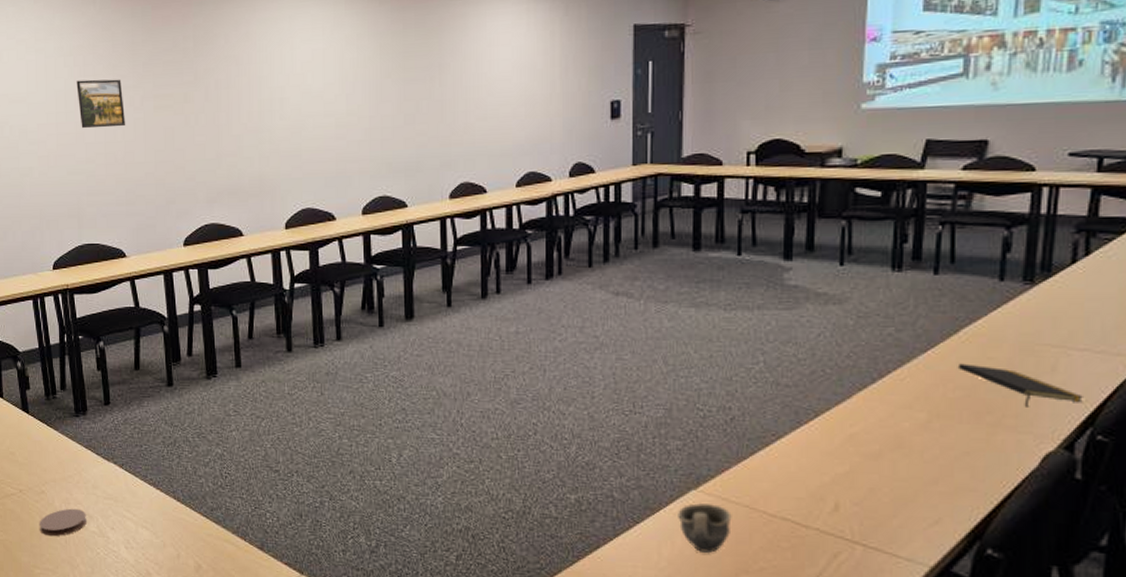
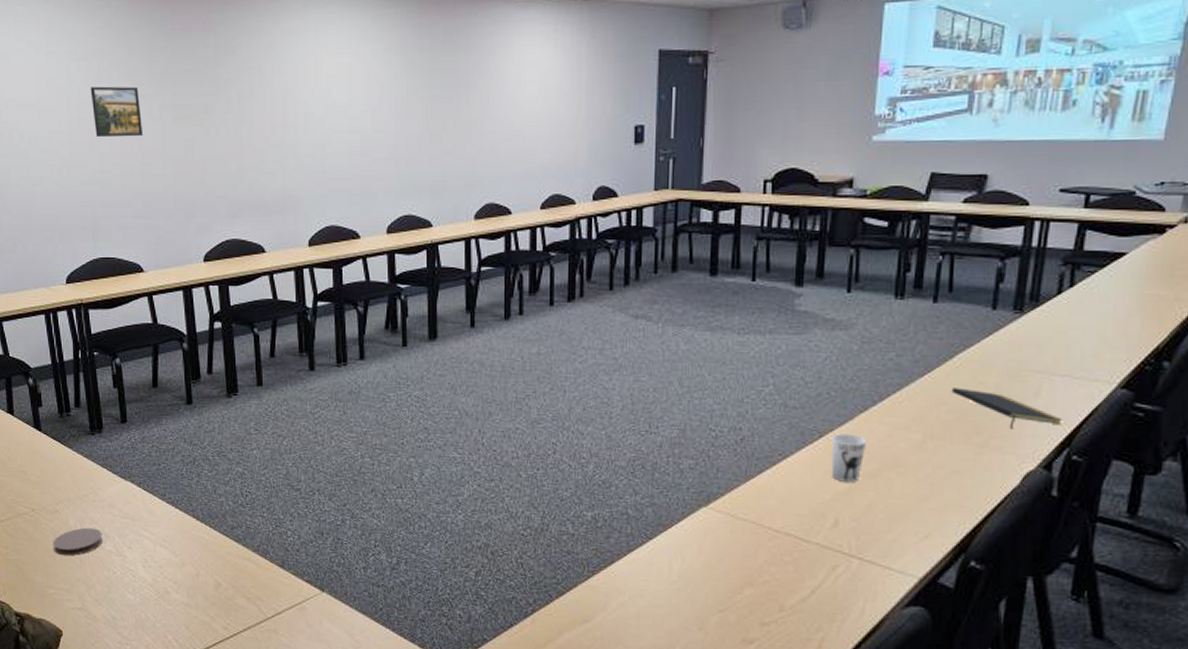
cup: present [678,503,732,553] -> none [688,520,739,567]
cup: none [829,413,866,464] -> present [831,433,866,482]

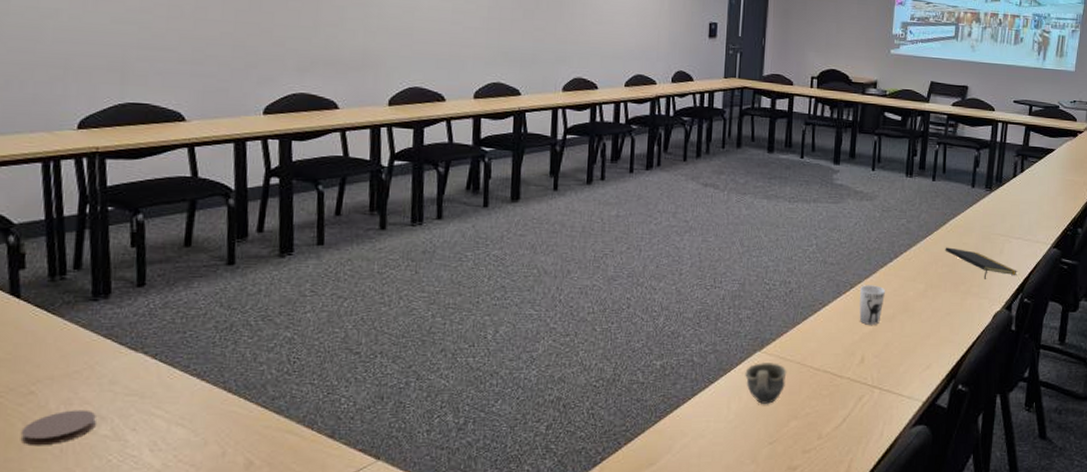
cup: none [688,520,739,567] -> present [745,363,787,404]

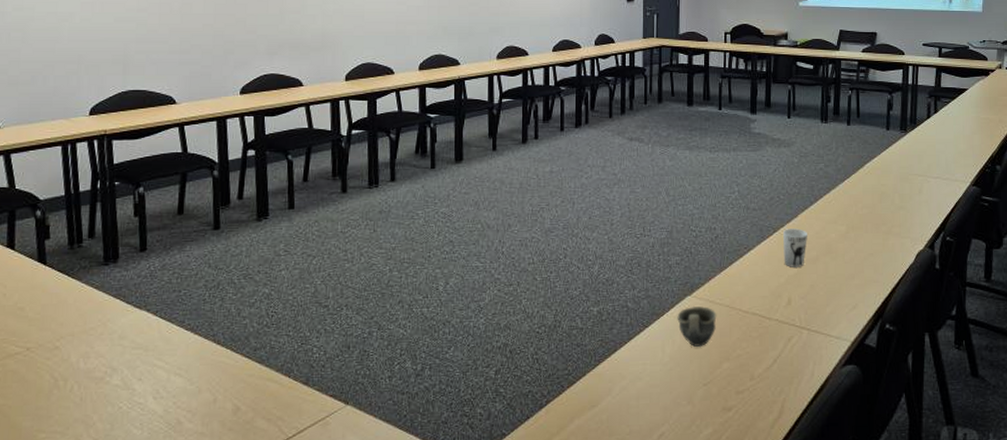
coaster: present [20,409,96,446] -> none [48,362,109,396]
notepad: present [945,247,1017,279] -> none [864,189,938,219]

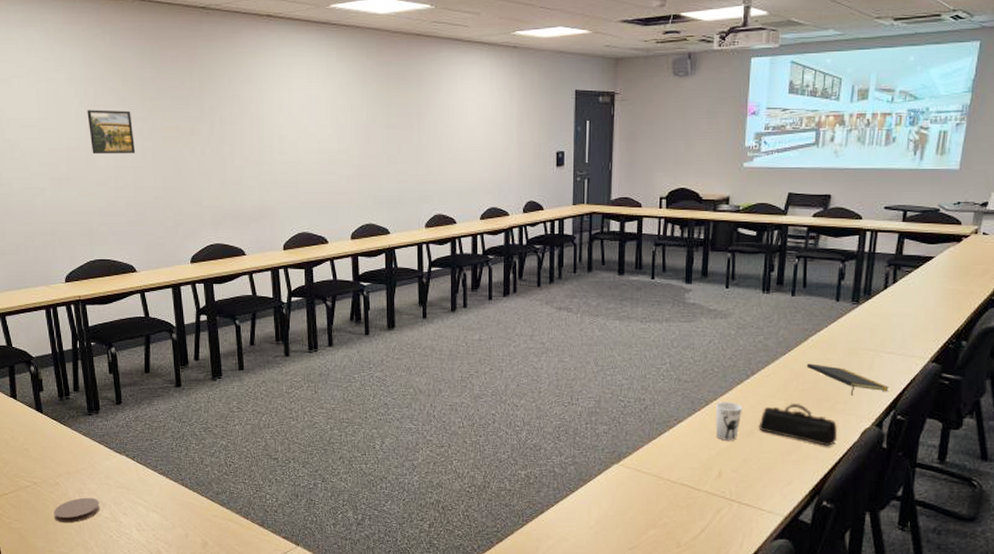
coaster: none [48,362,109,396] -> present [53,497,100,523]
cup: present [677,306,717,347] -> none [604,475,644,513]
pencil case: none [823,229,895,269] -> present [758,404,837,446]
notepad: none [864,189,938,219] -> present [806,363,889,396]

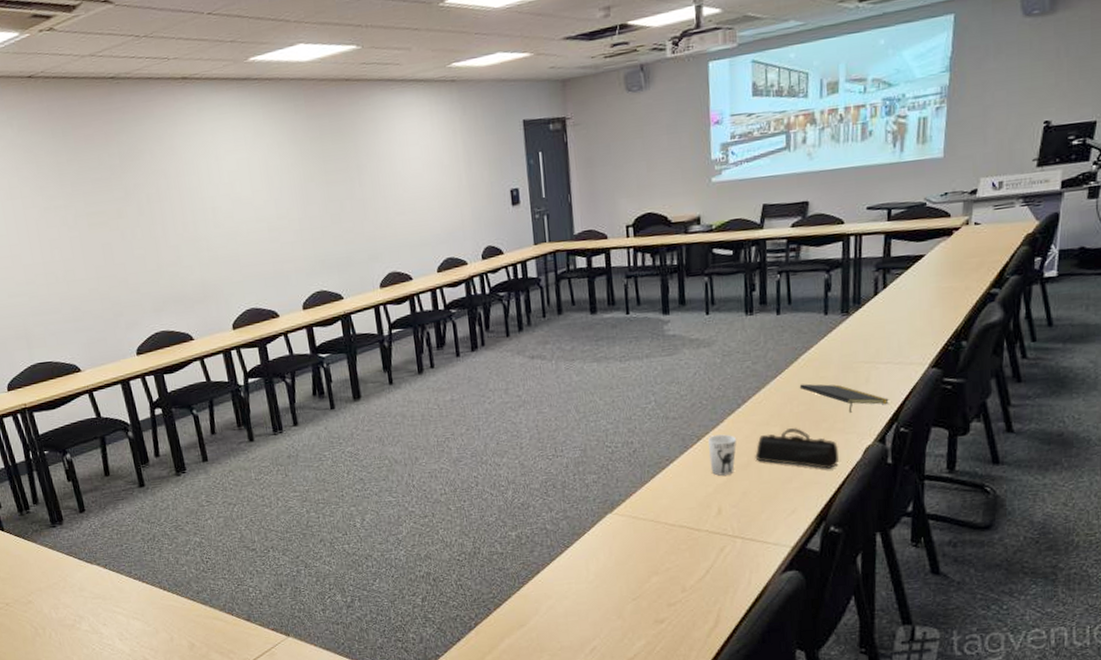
coaster: present [53,497,100,523] -> none [30,612,78,642]
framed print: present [87,109,136,155] -> none [4,199,63,252]

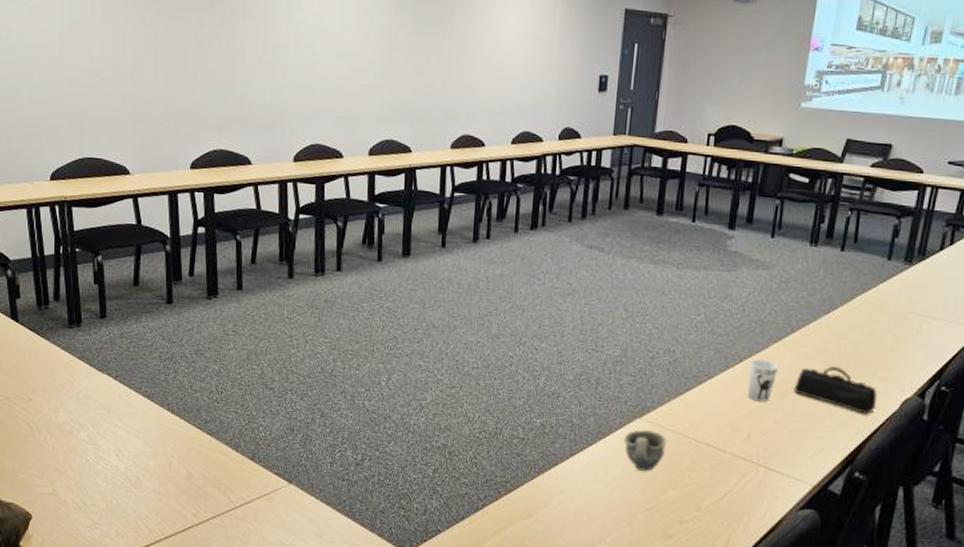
cup: none [599,523,642,563] -> present [624,430,667,471]
notepad: present [799,383,889,413] -> none [850,324,936,362]

